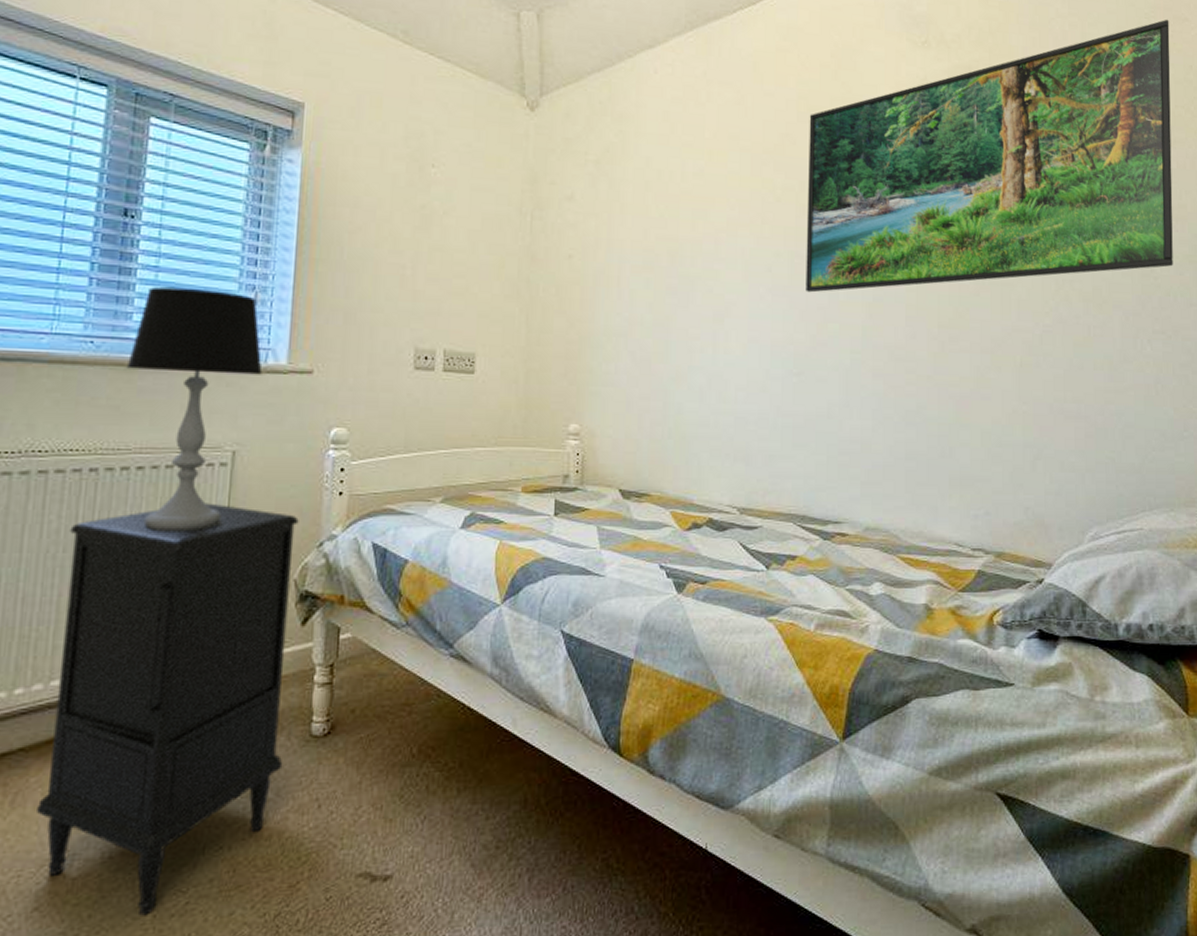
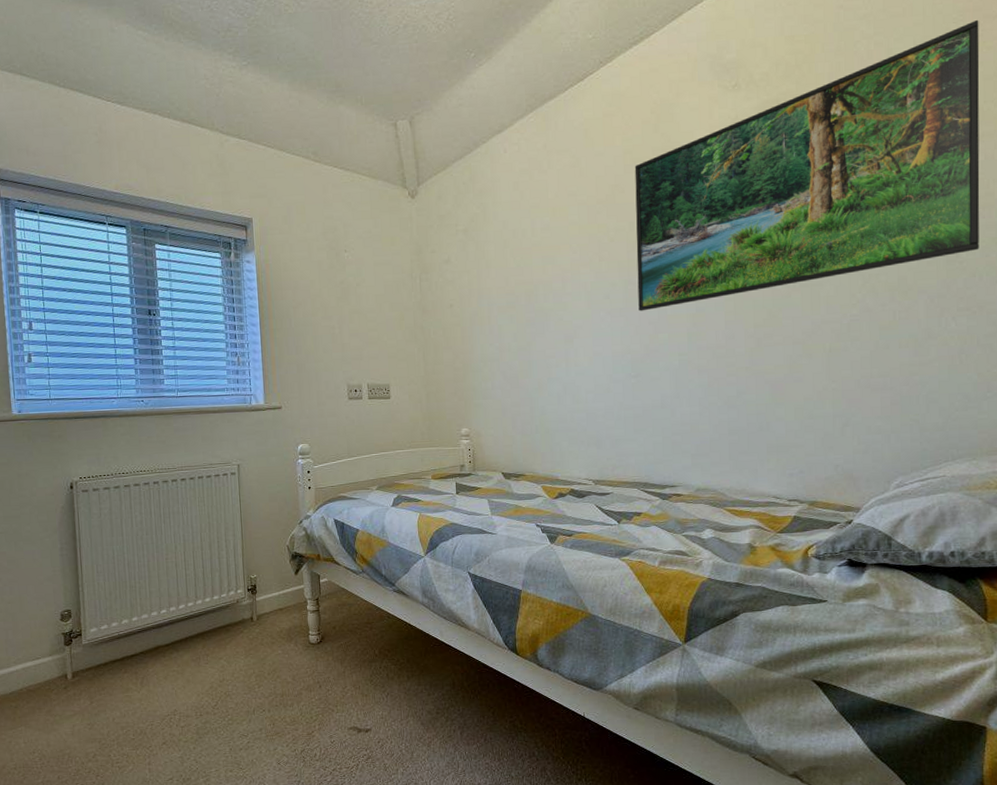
nightstand: present [37,503,299,916] -> none [148,499,295,749]
table lamp: present [125,286,263,531] -> none [165,358,249,519]

